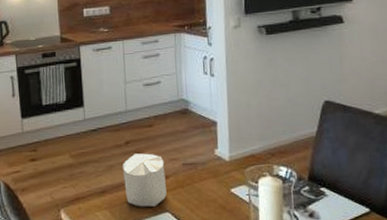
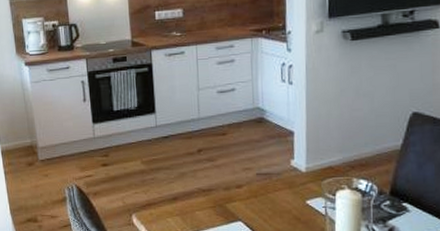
candle: present [122,153,167,207] -> none [194,162,239,215]

